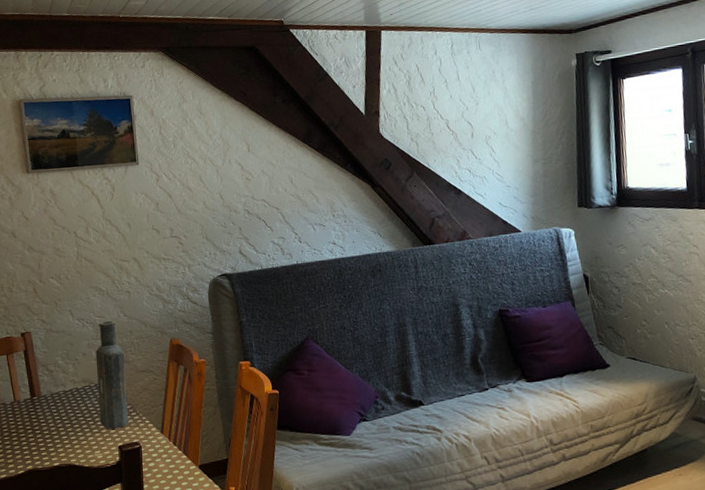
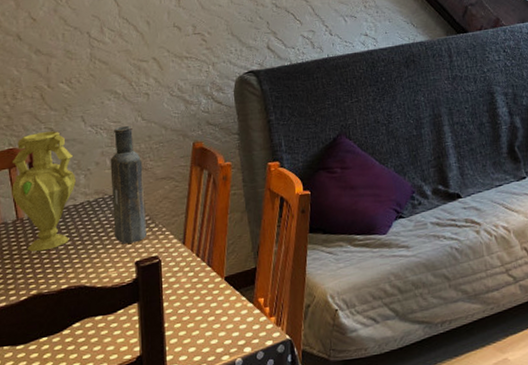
vase: none [9,322,65,431] -> present [11,131,76,252]

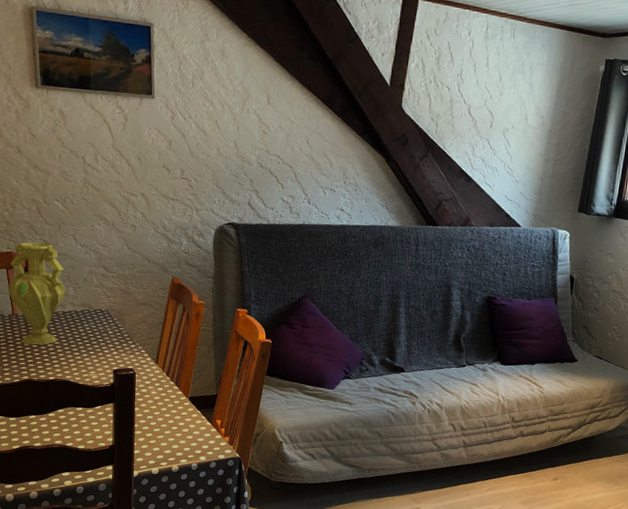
bottle: present [110,126,147,244] -> none [96,251,126,354]

